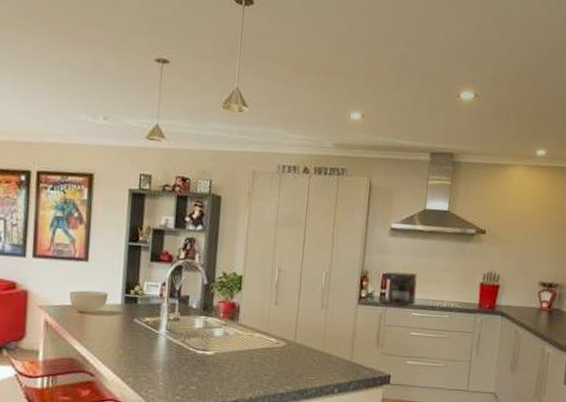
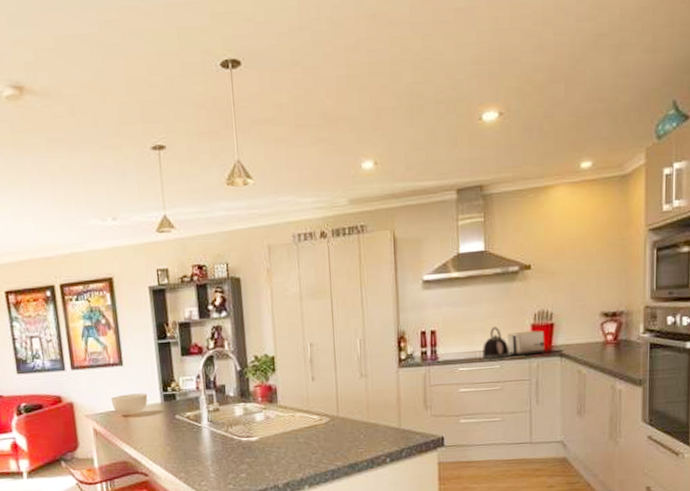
coffee maker: present [380,271,417,307] -> none [422,325,461,365]
kettle: none [434,280,459,311] -> present [482,326,510,360]
toaster: none [457,287,491,311] -> present [507,330,545,356]

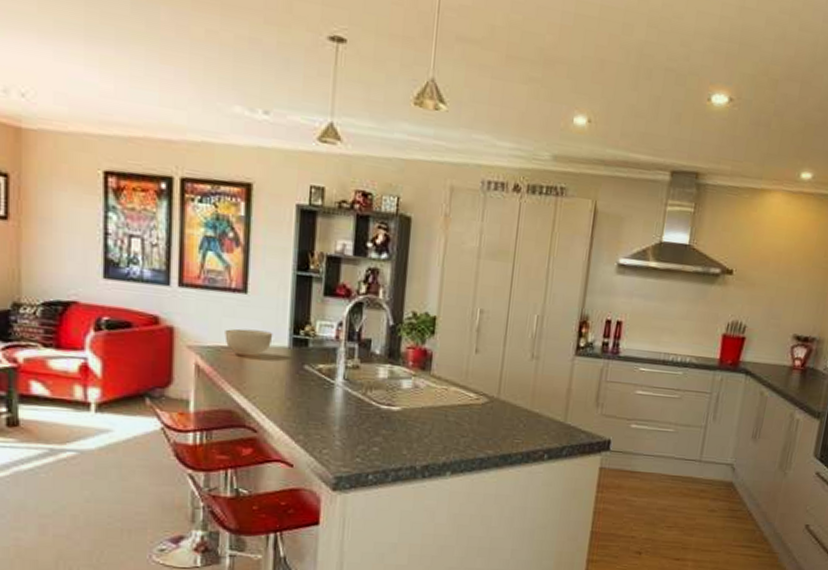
kettle: present [482,326,510,360] -> none [666,329,696,366]
toaster: present [507,330,545,356] -> none [694,339,735,368]

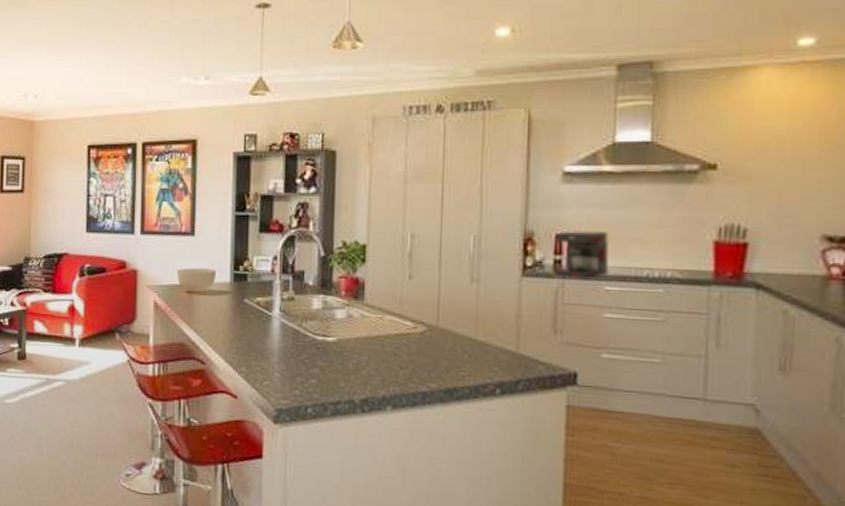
coffee maker: none [601,317,648,360] -> present [554,230,609,279]

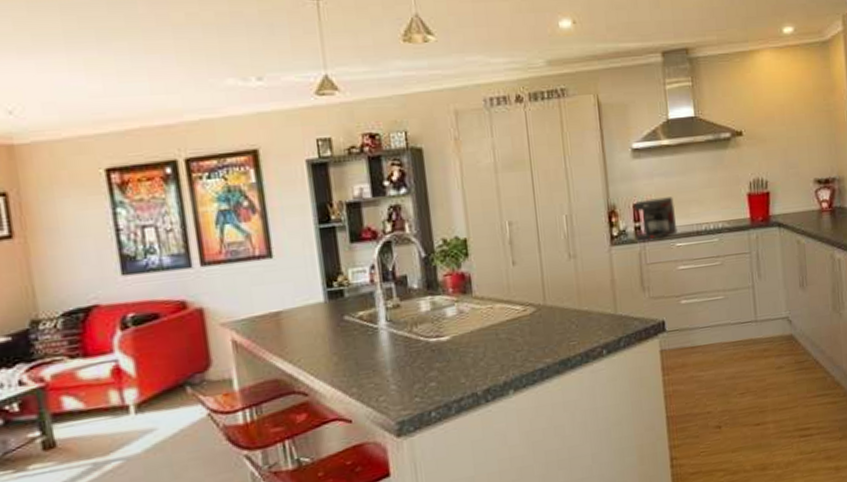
bowl: present [177,268,217,293] -> none [256,290,307,321]

